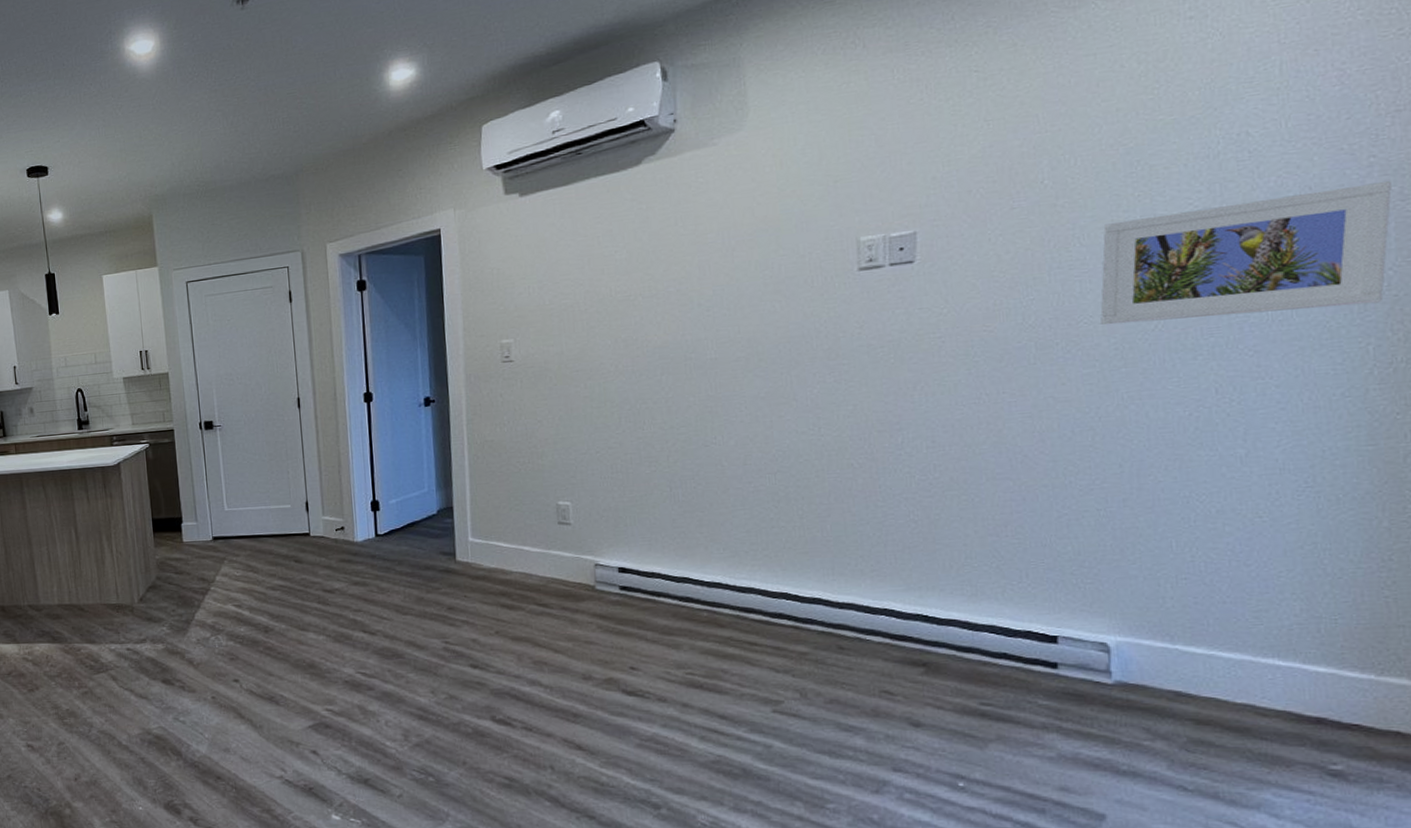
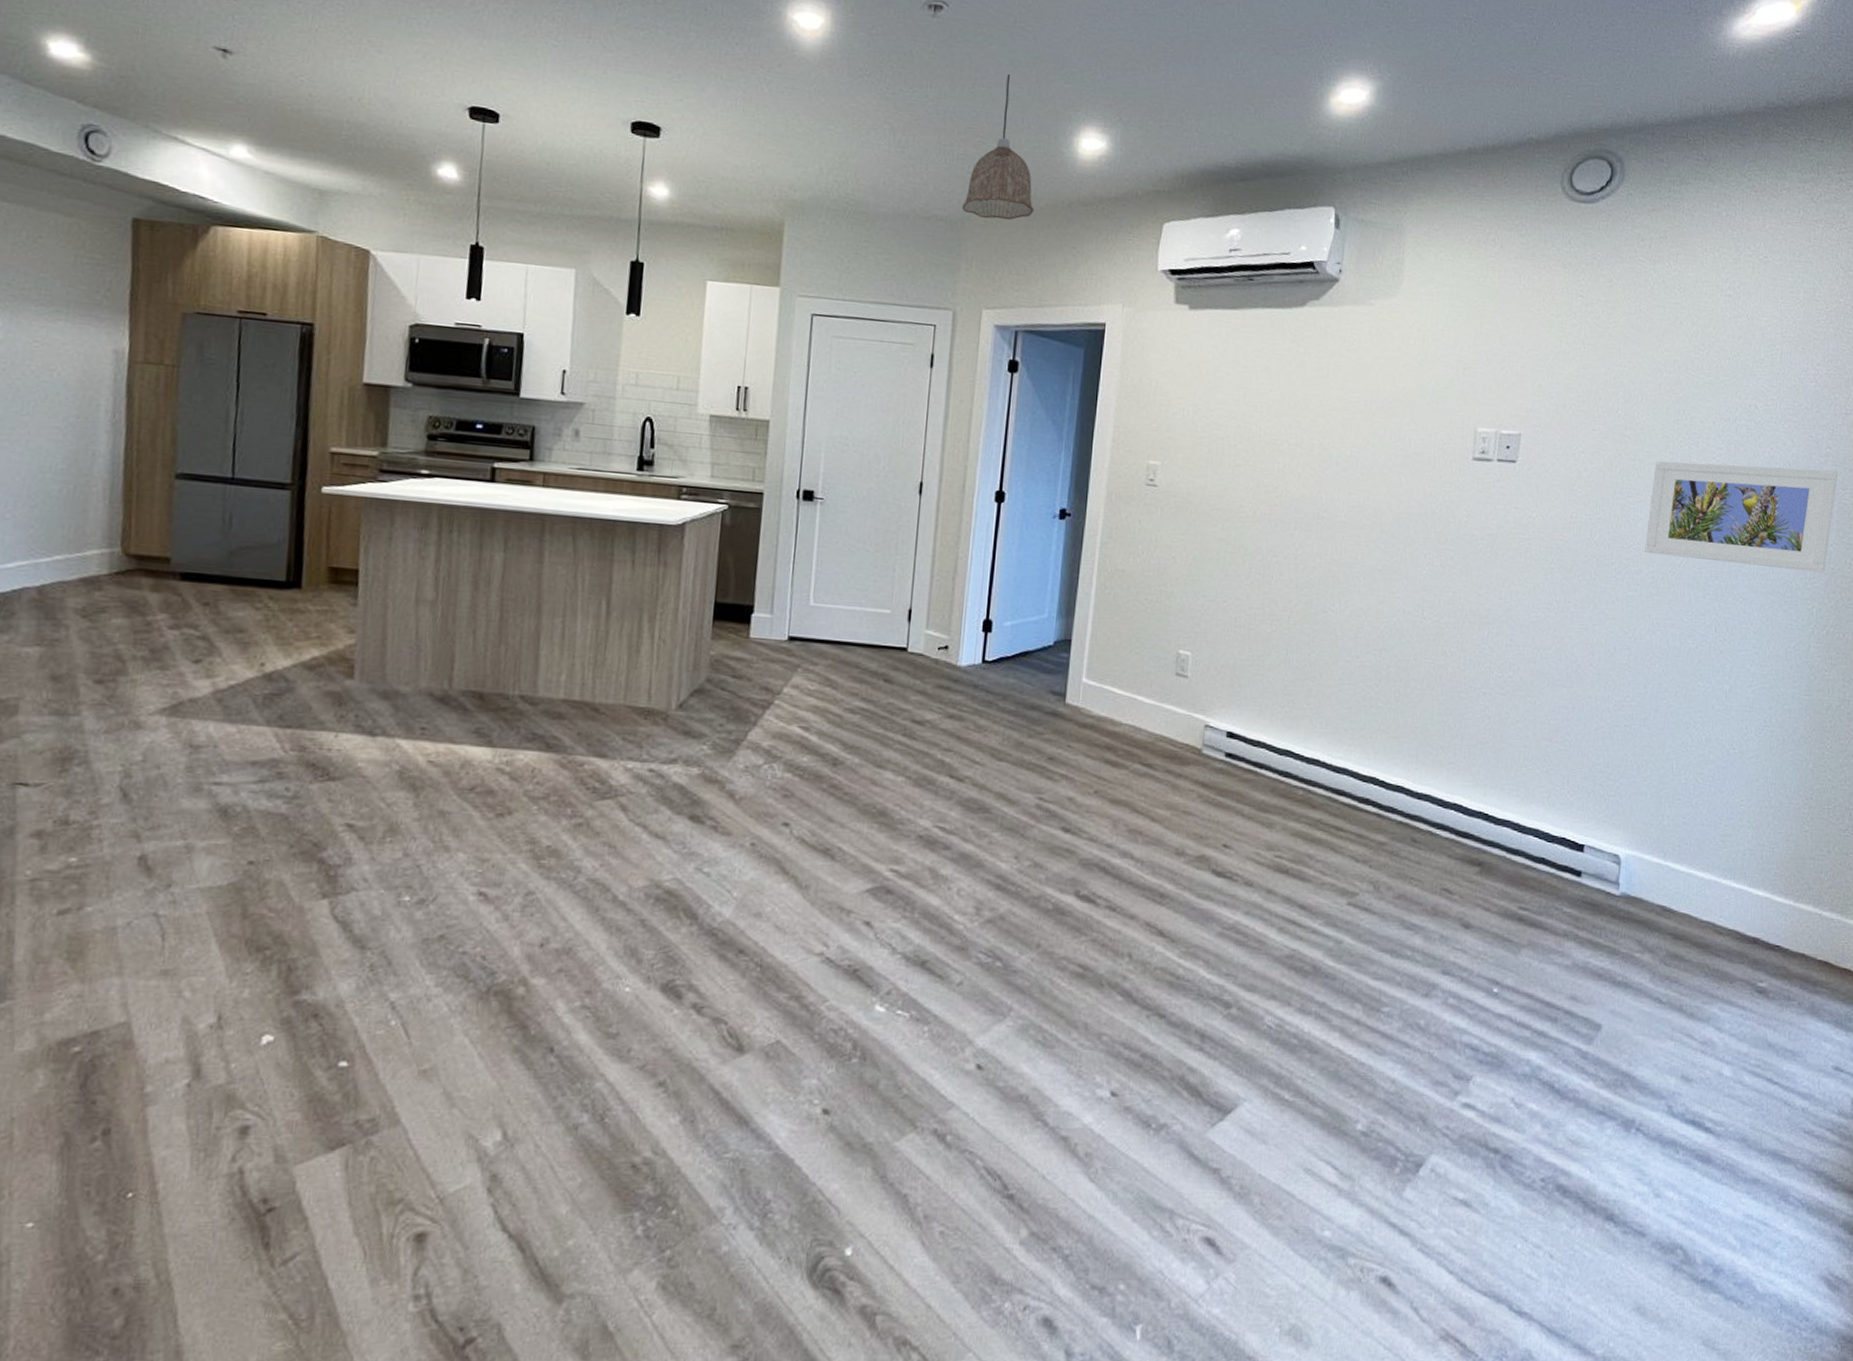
pendant lamp: none [294,37,358,167] -> present [961,74,1034,220]

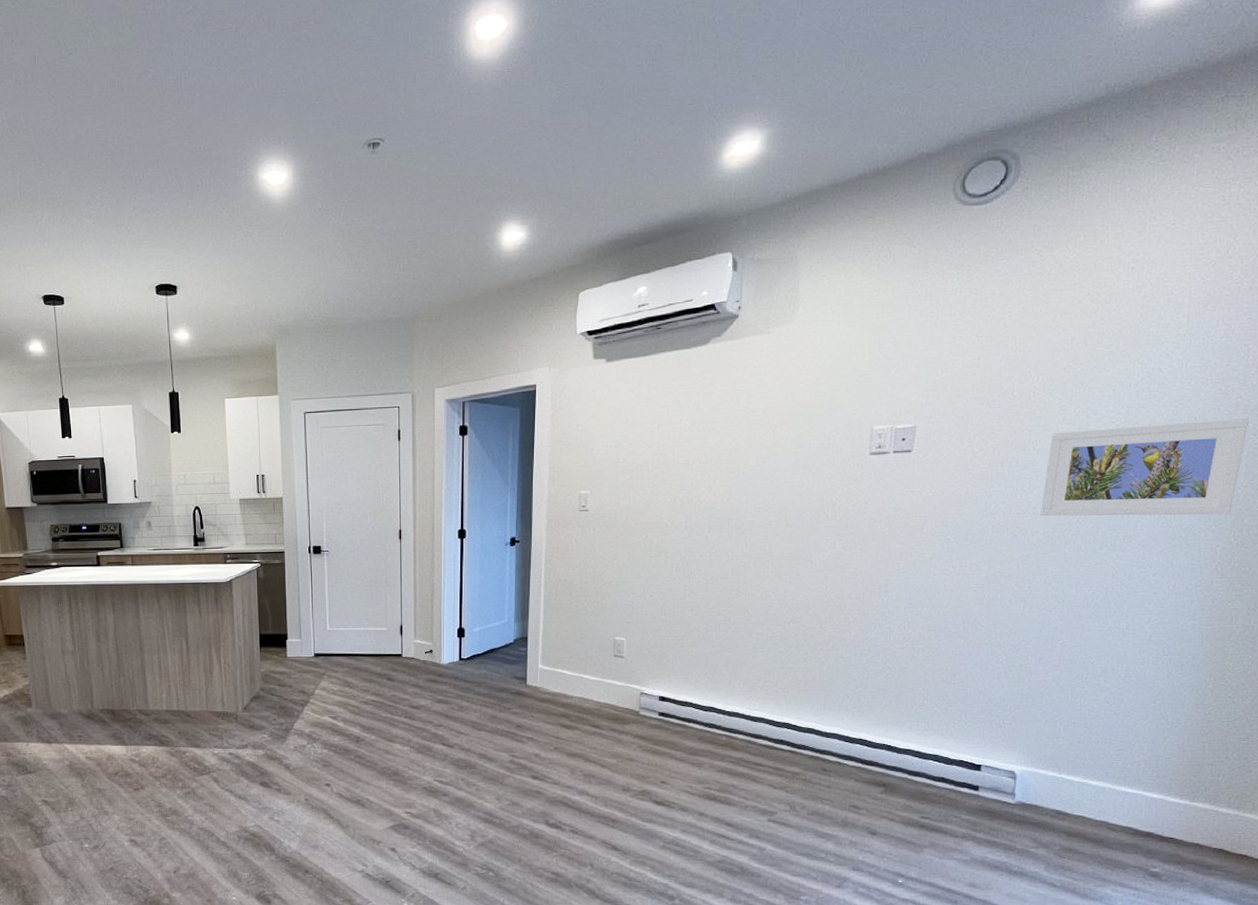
pendant lamp: present [961,74,1034,220] -> none [411,190,469,315]

